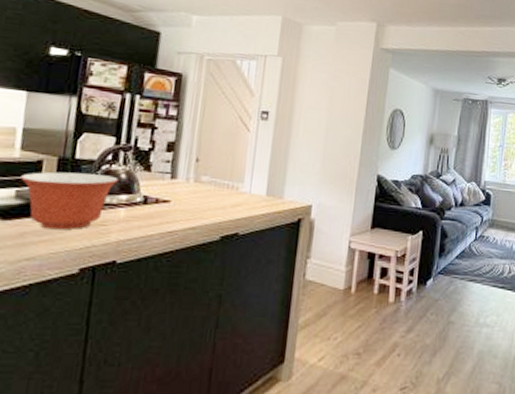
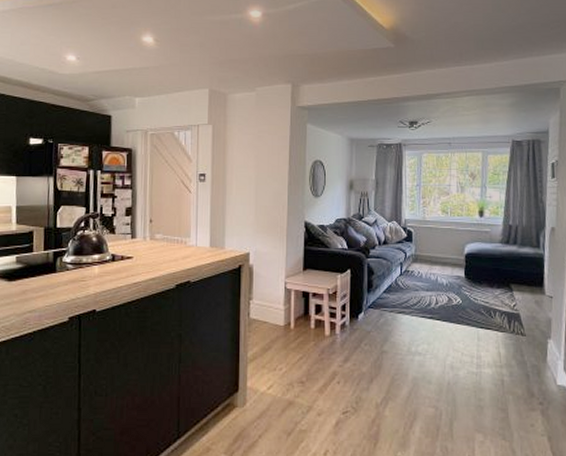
mixing bowl: present [21,171,119,230] -> none [19,239,91,287]

